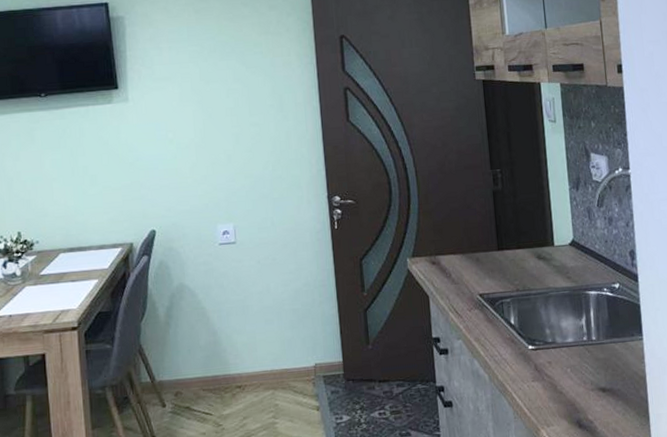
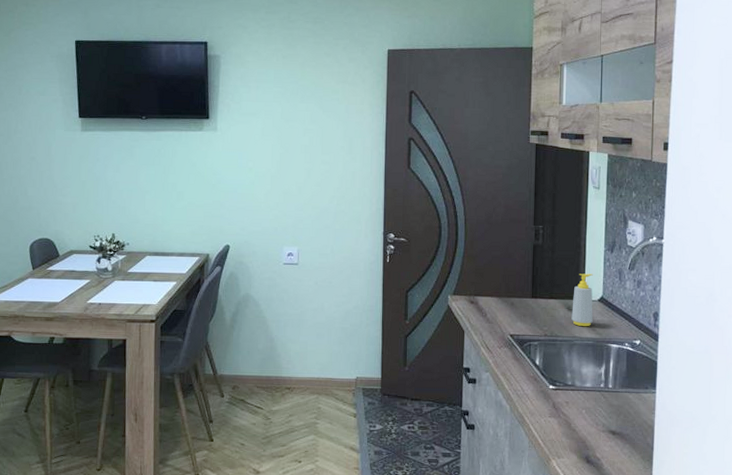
soap bottle: none [542,216,566,276] -> present [571,273,593,326]

